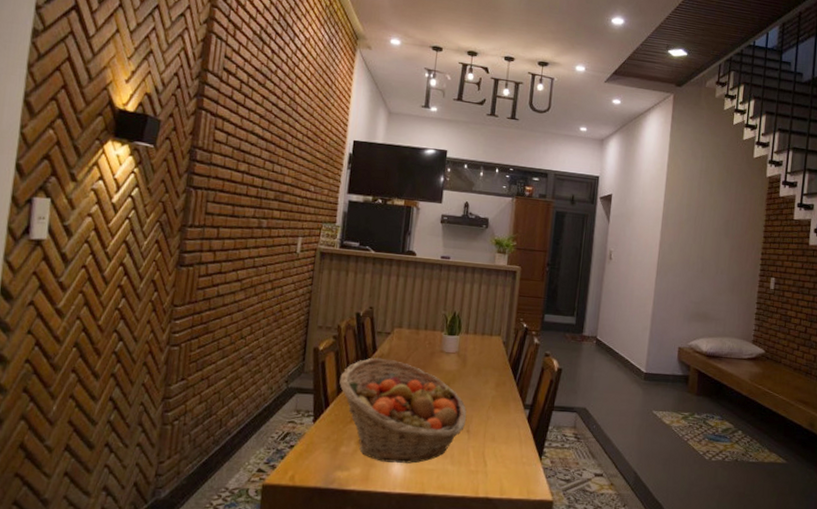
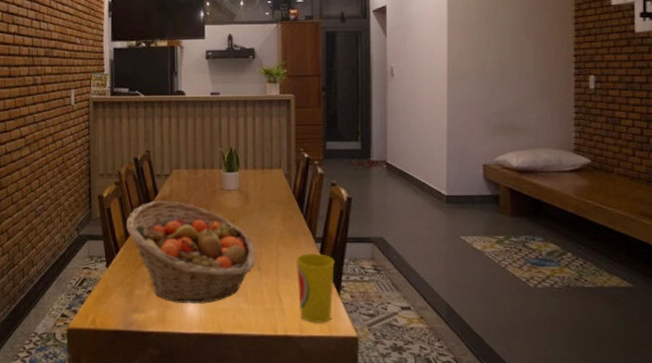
cup: none [502,418,540,487] -> present [296,252,335,323]

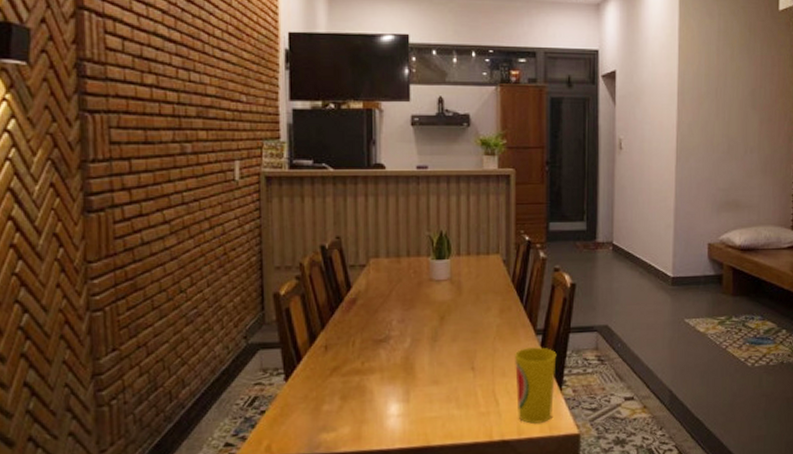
fruit basket: present [126,200,256,303] -> none [311,296,470,416]

